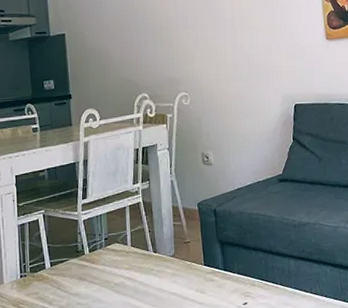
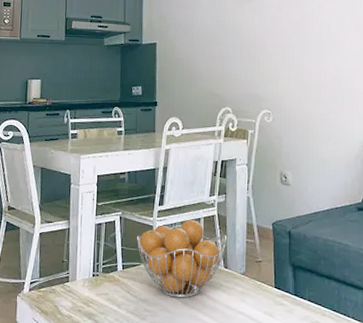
fruit basket: none [62,209,154,288] -> present [136,219,226,298]

